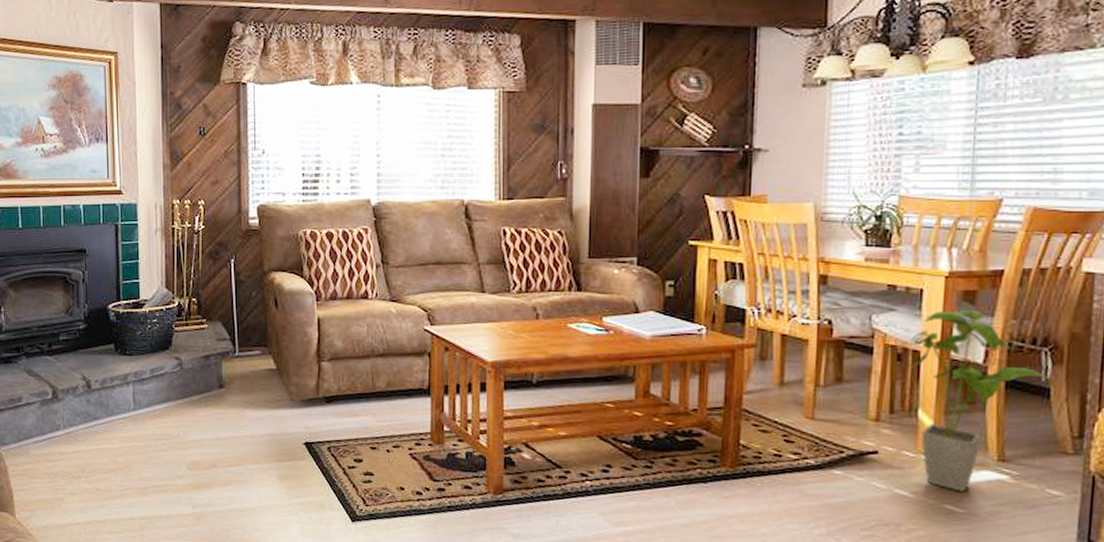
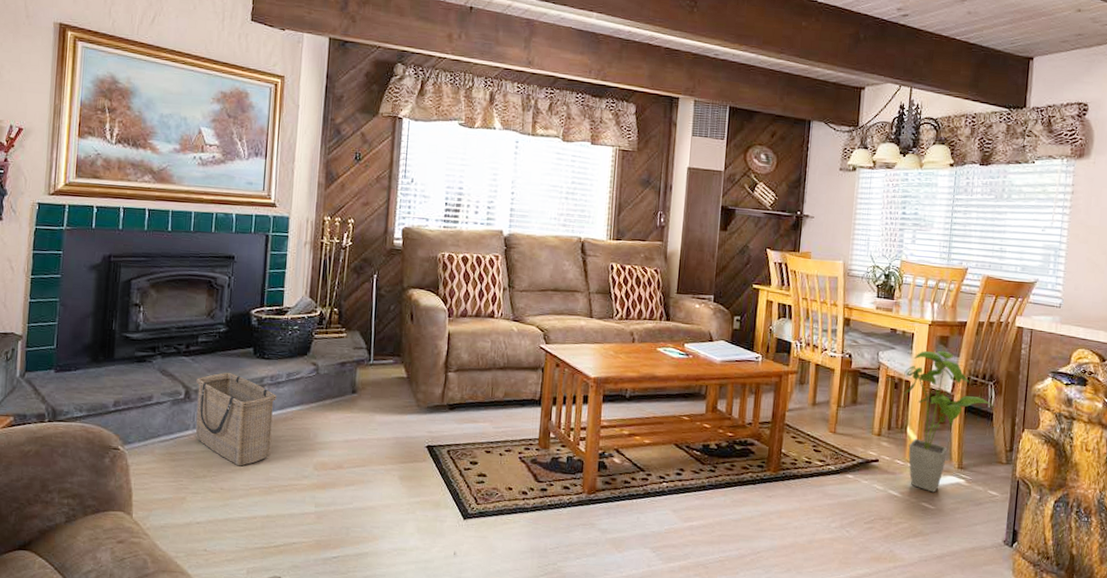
basket: none [62,371,142,467] -> present [195,373,277,466]

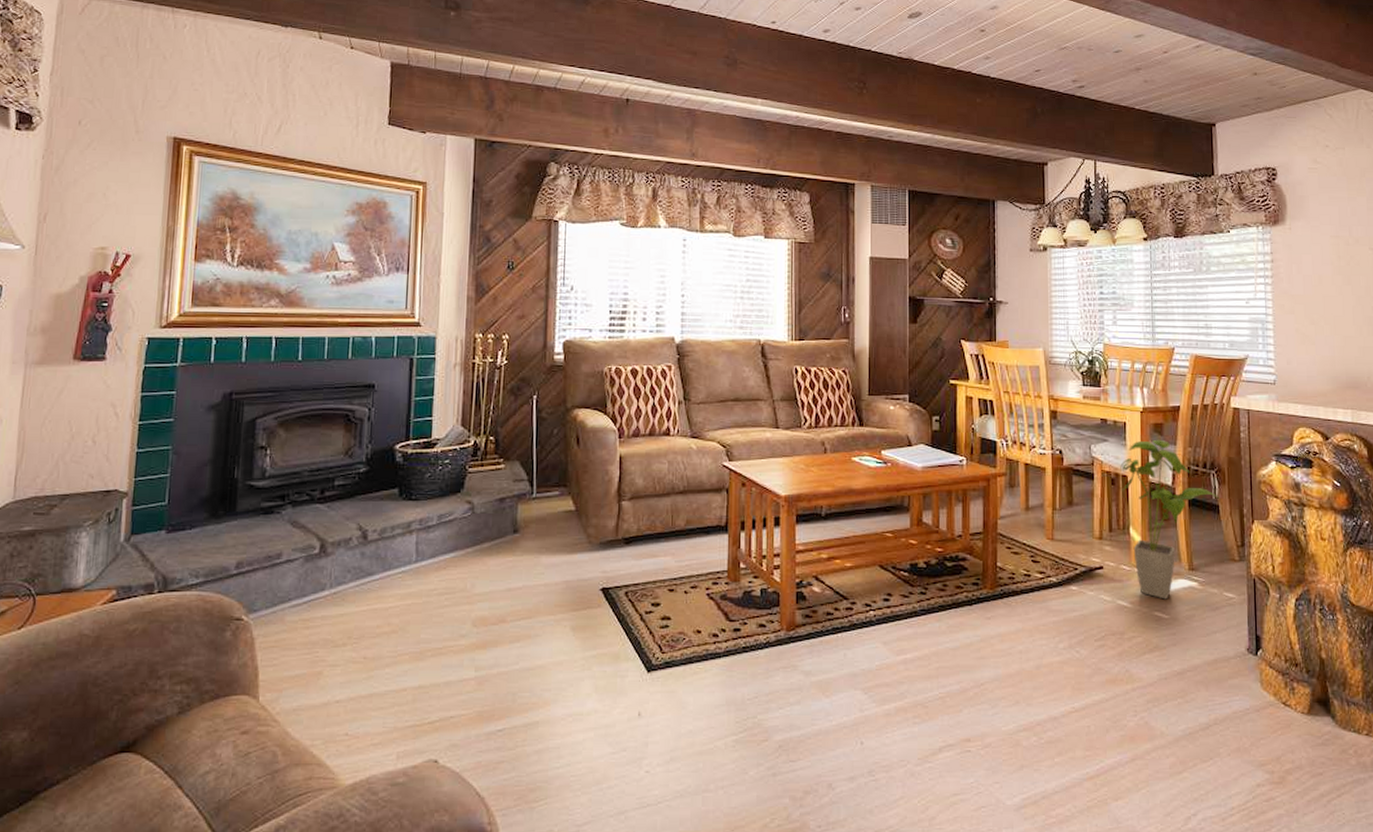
basket: present [195,373,277,466] -> none [332,519,427,629]

